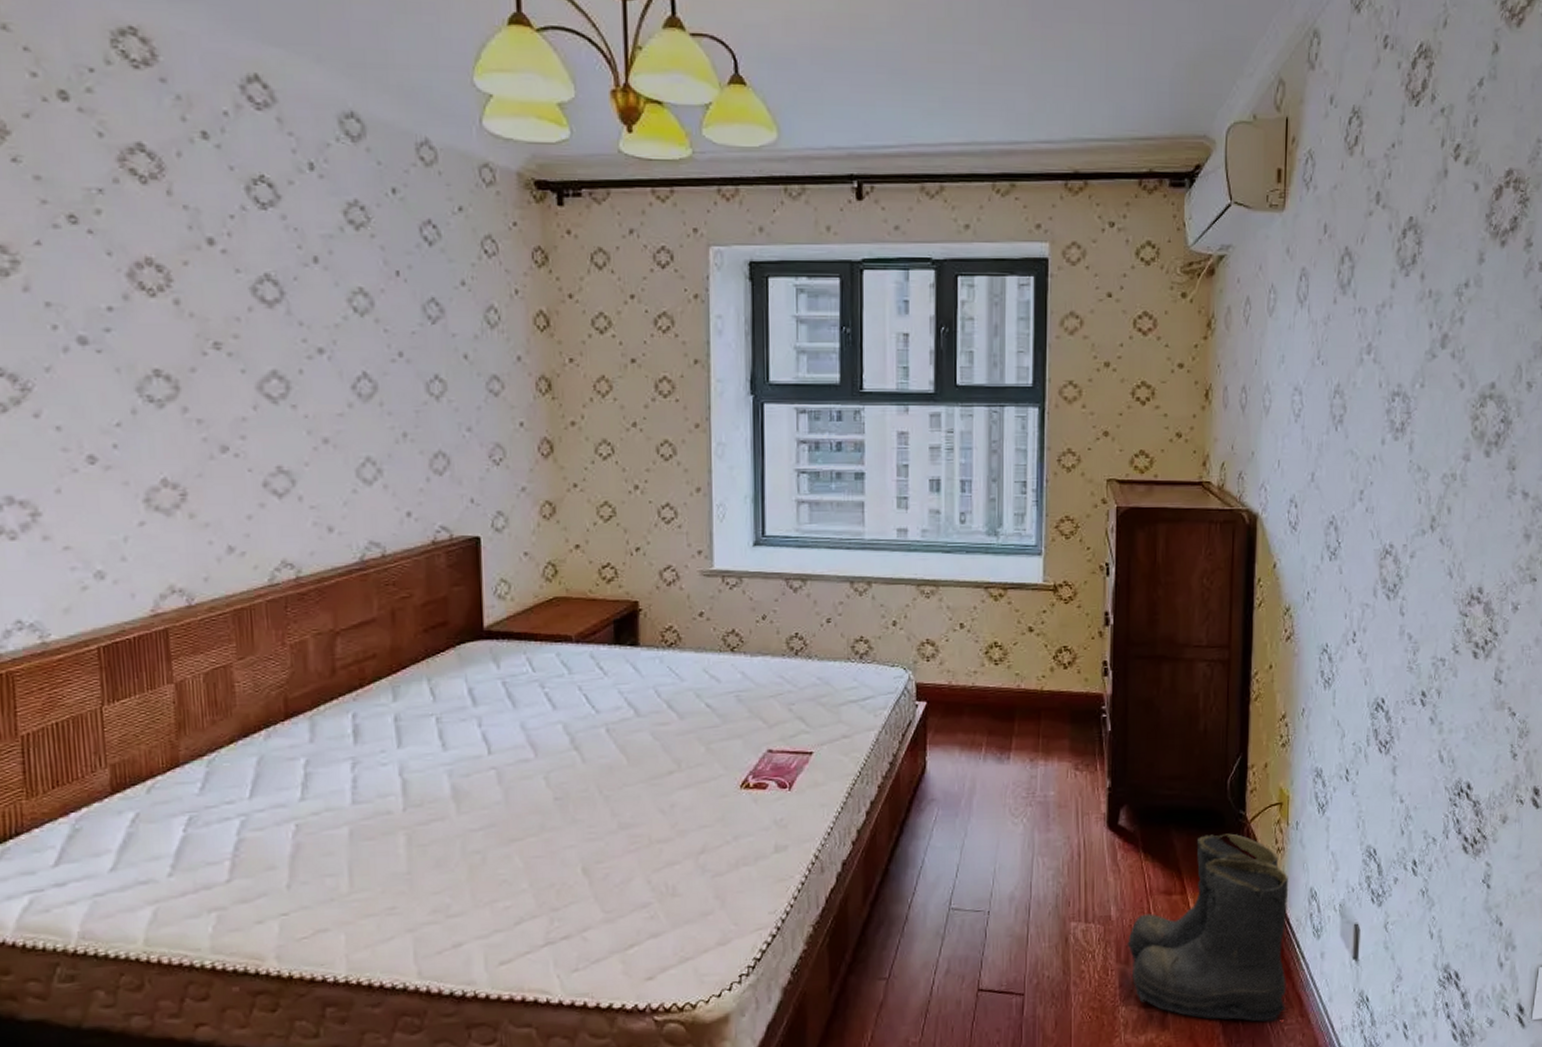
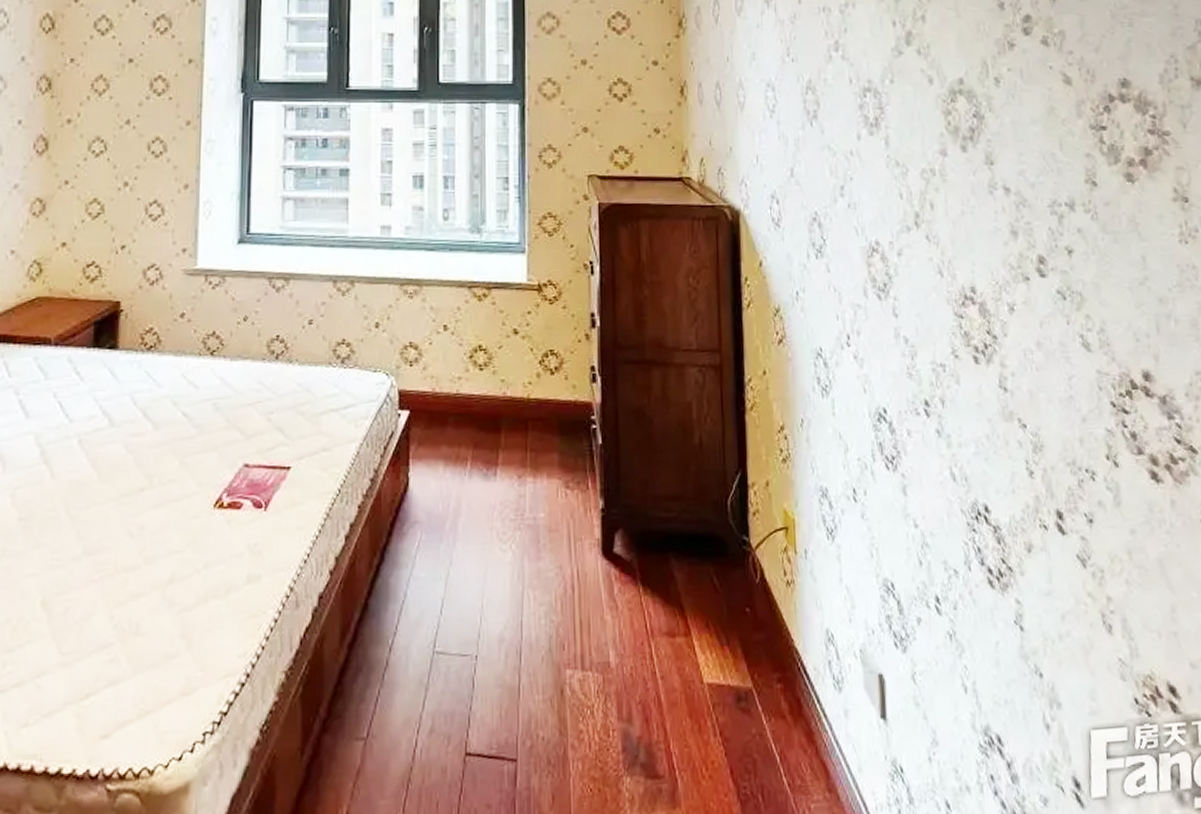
boots: present [1126,833,1289,1022] -> none [628,563,811,799]

